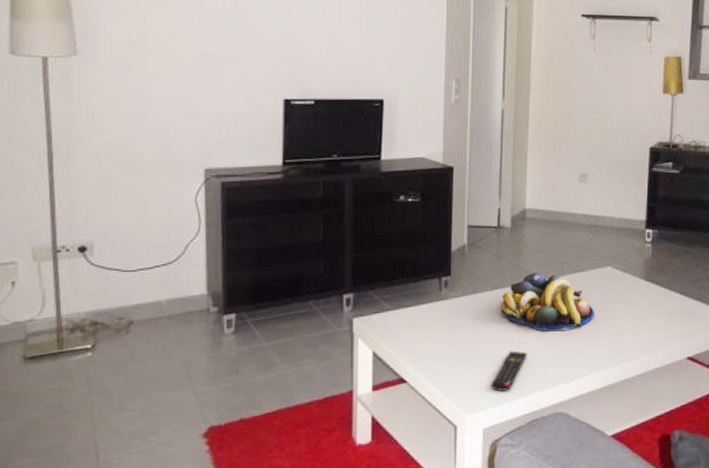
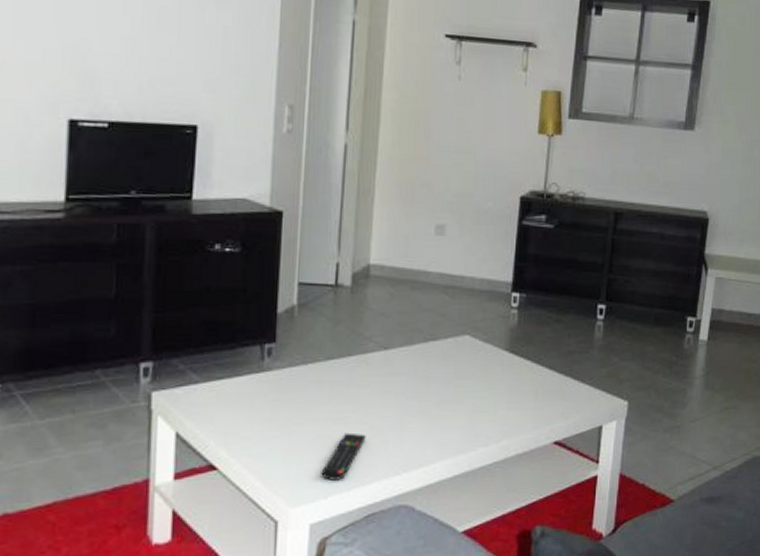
fruit bowl: present [501,273,594,332] -> none [336,341,448,411]

